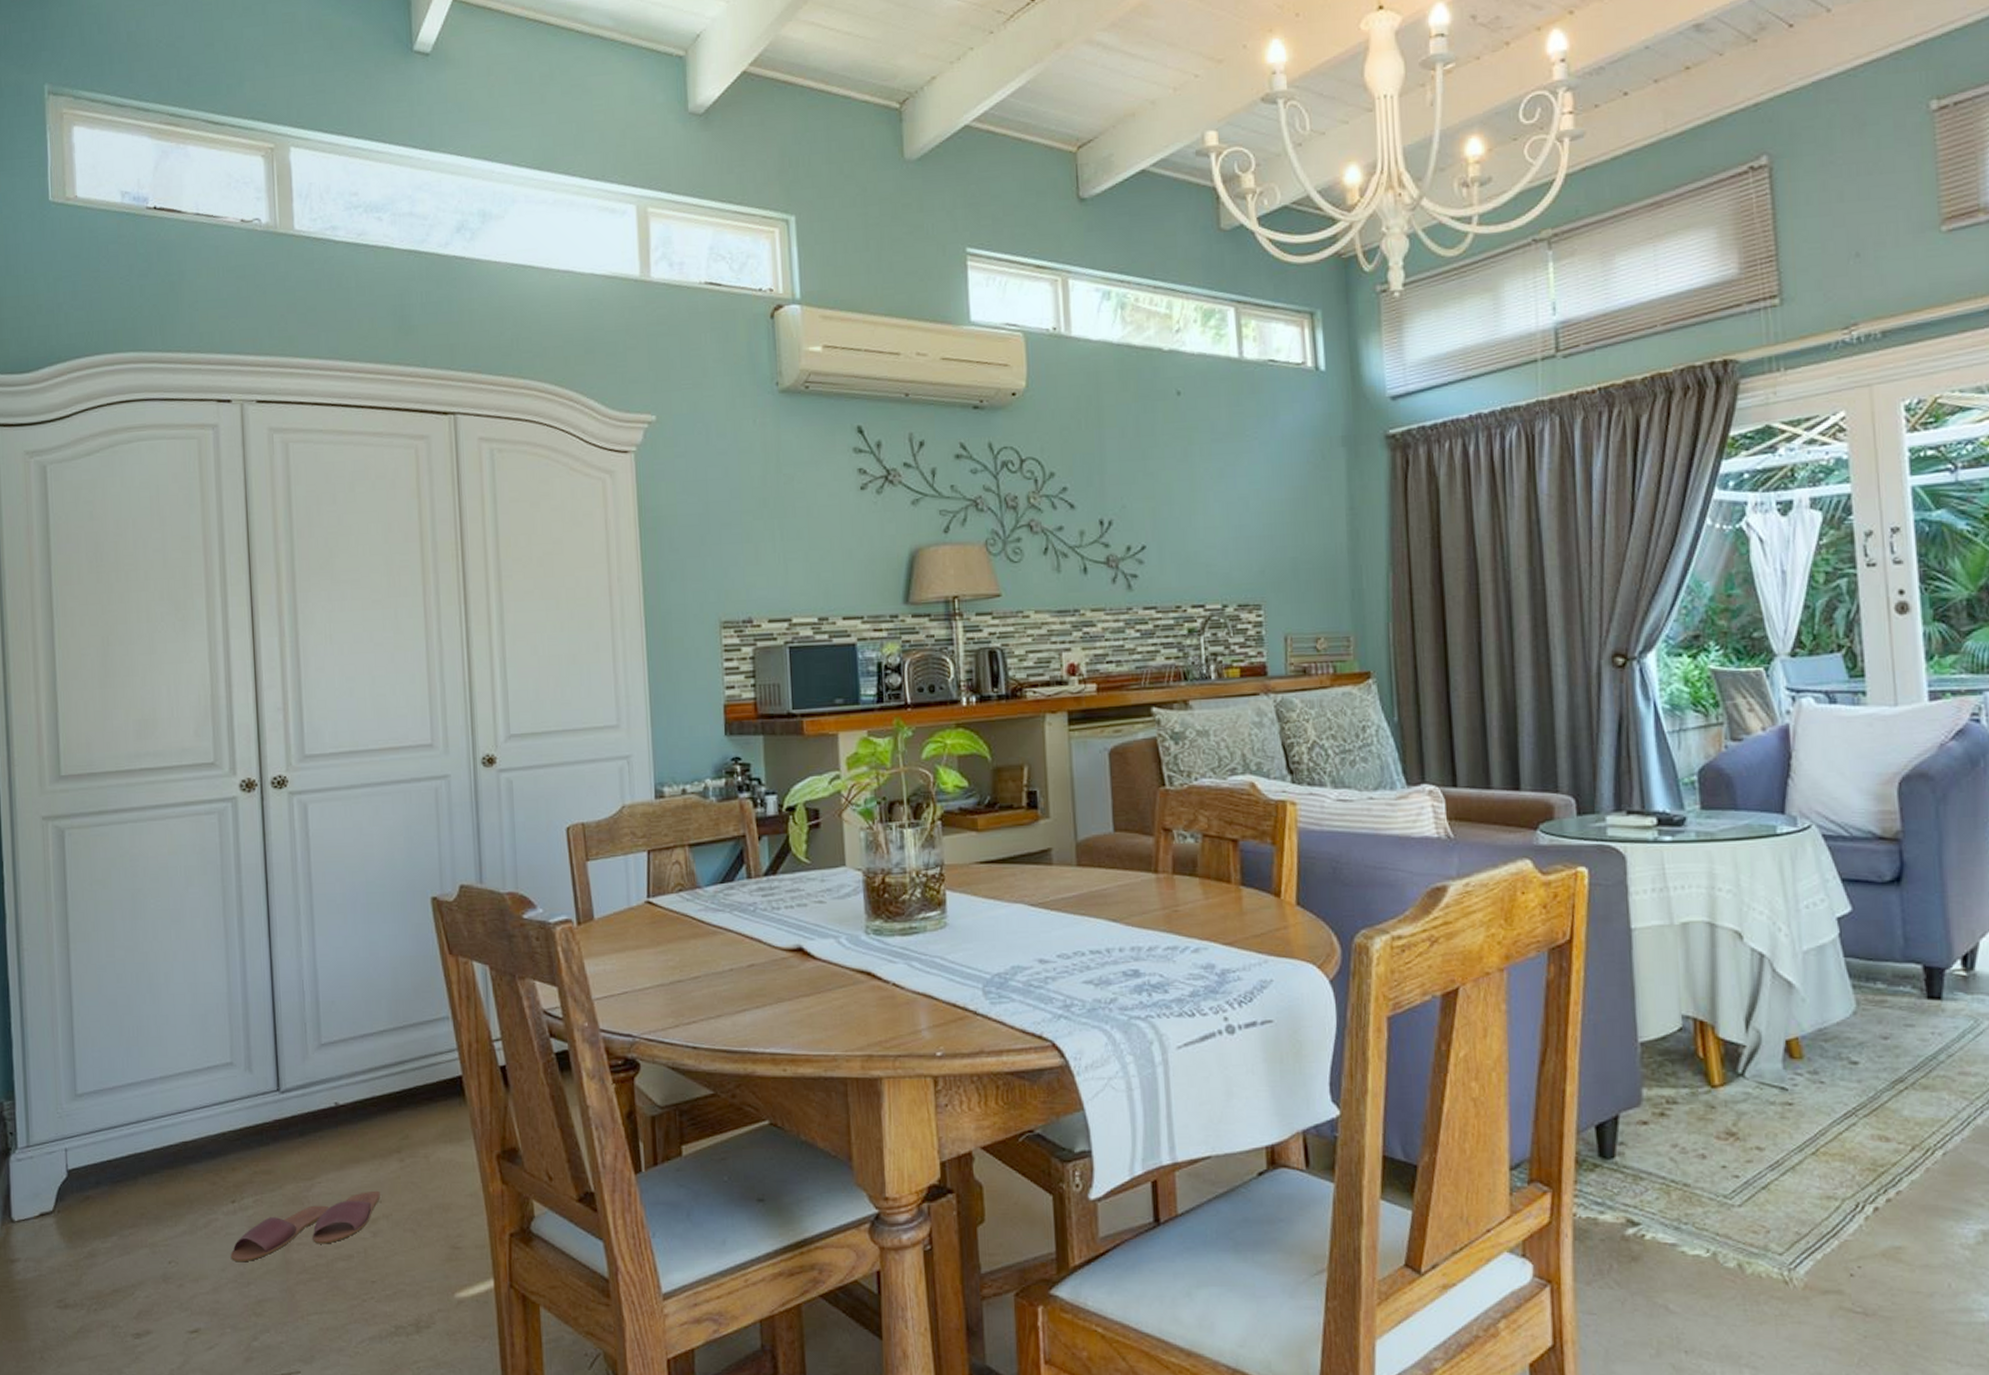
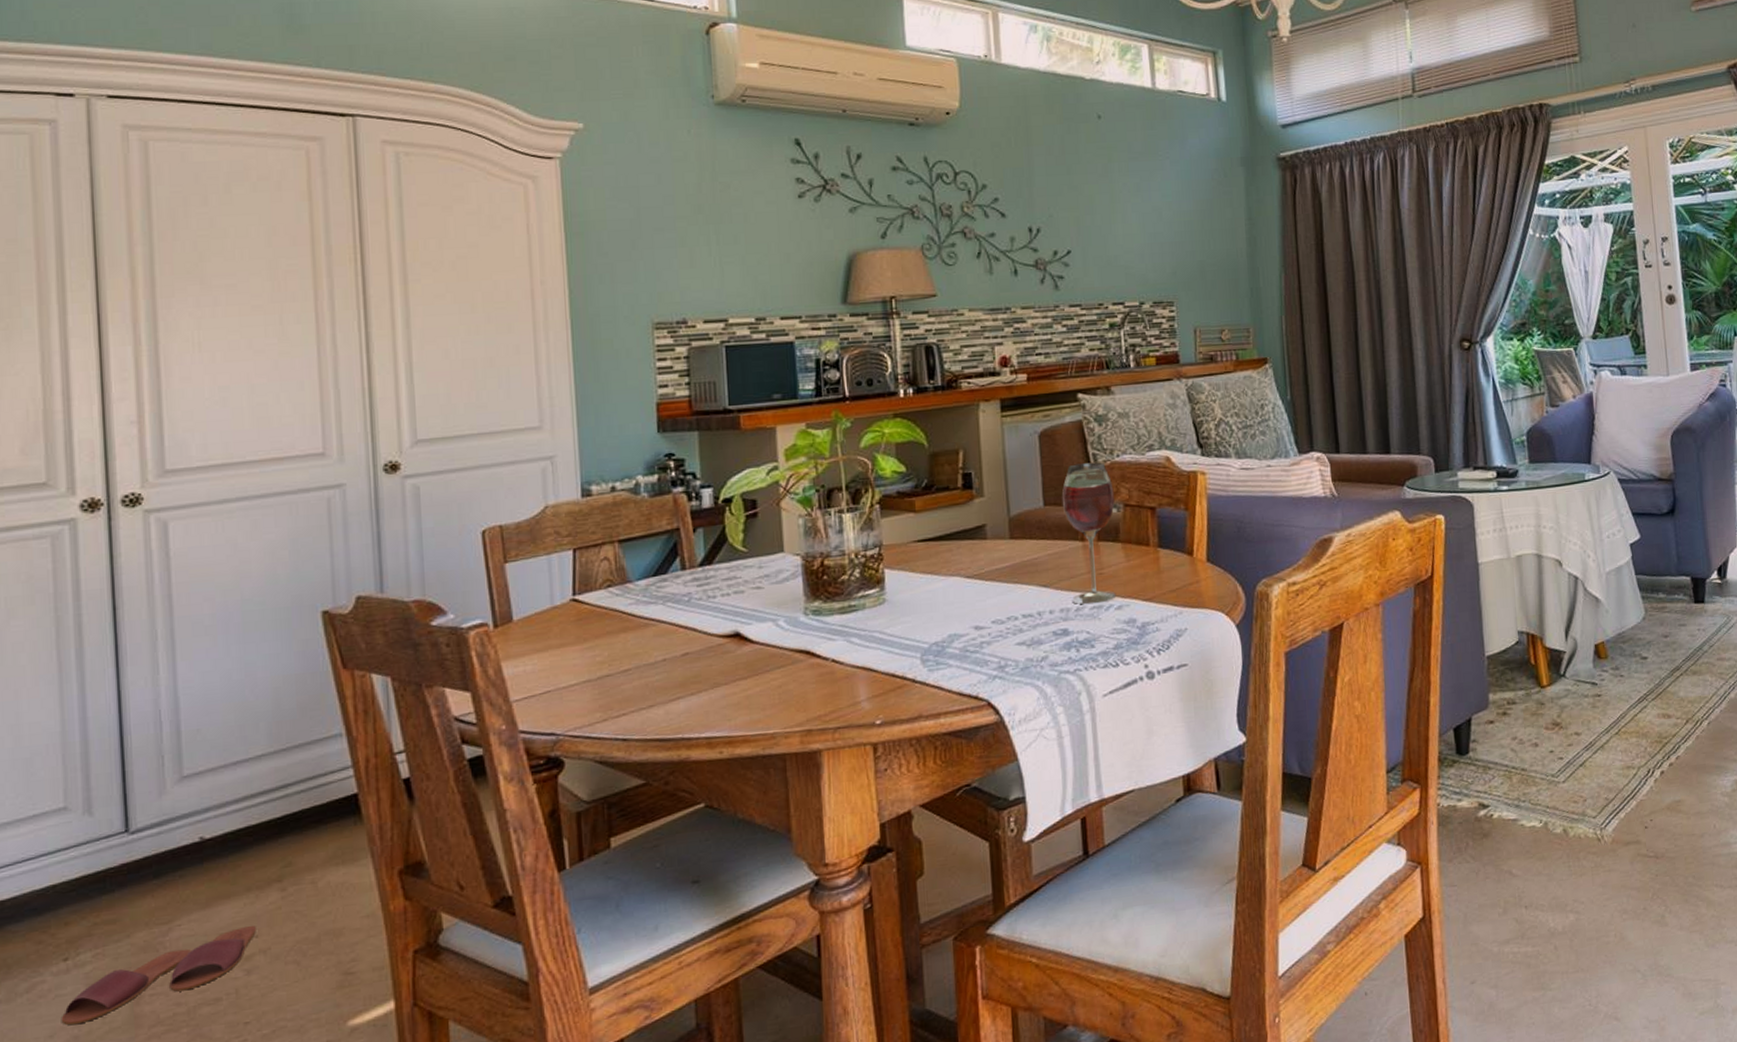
wineglass: none [1133,785,1193,945] -> present [1061,462,1117,605]

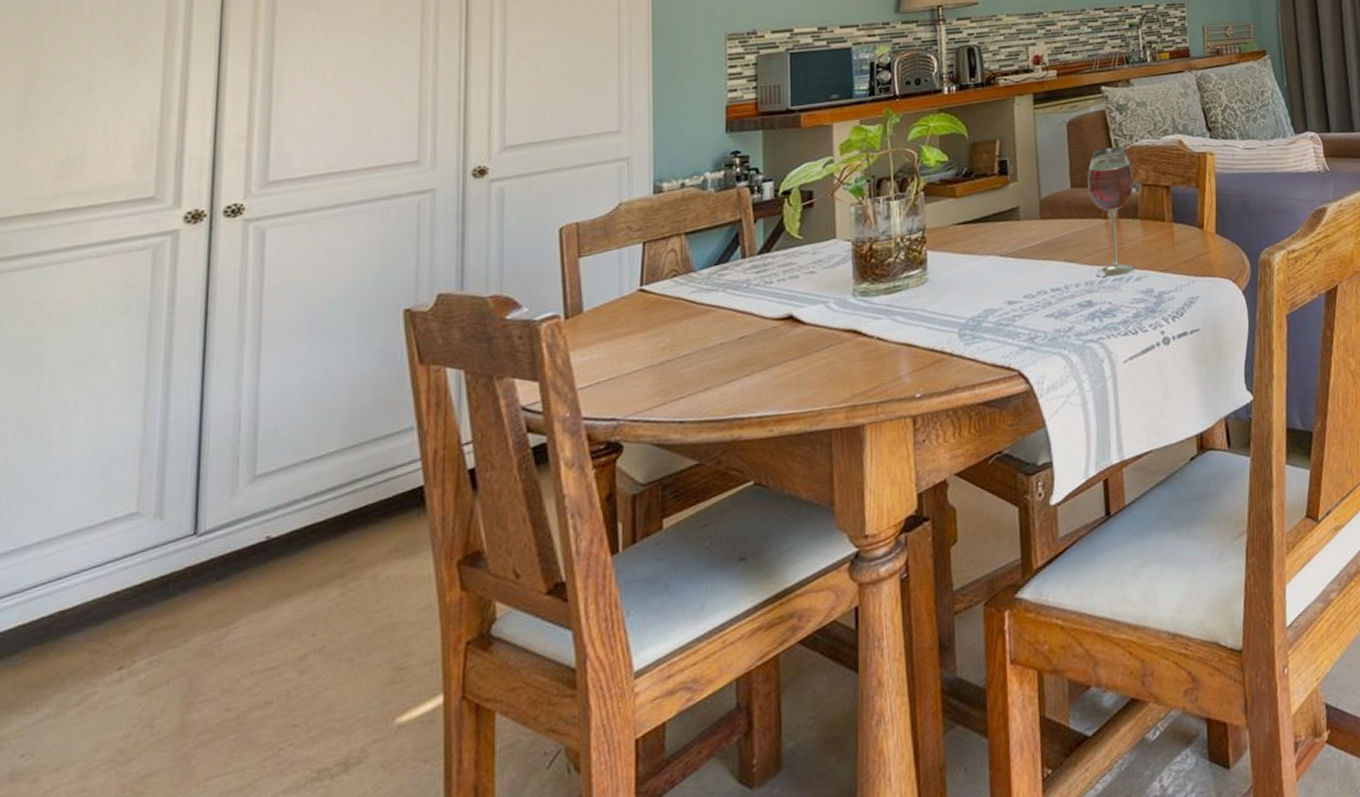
slippers: present [61,925,256,1026] -> none [108,623,313,738]

